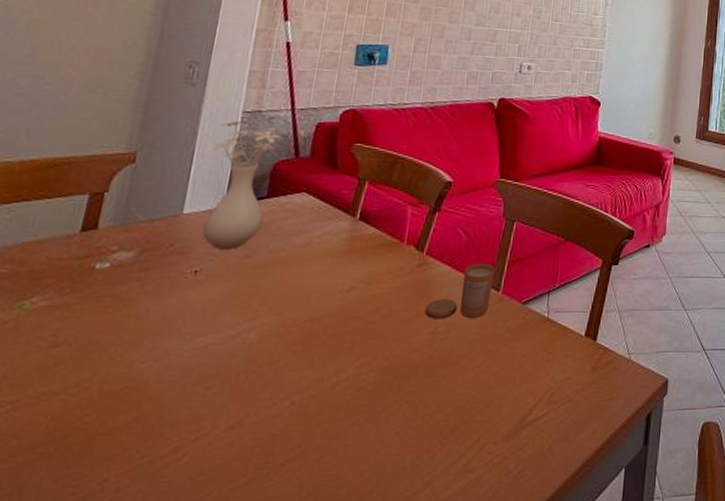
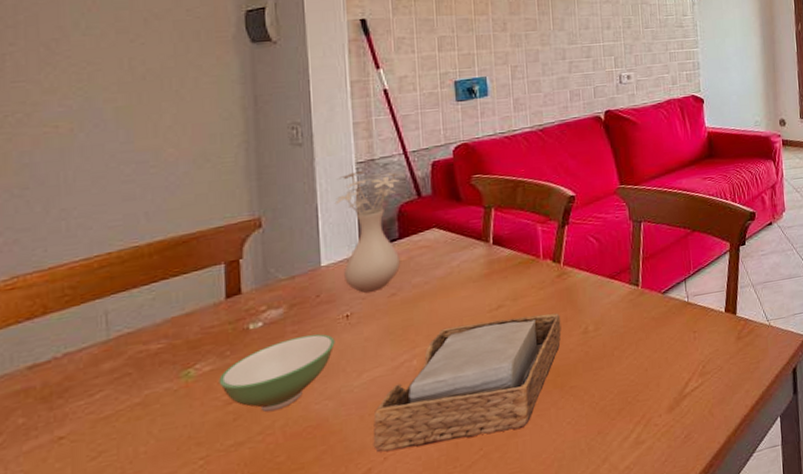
bowl: none [49,285,178,363] -> present [219,334,335,412]
napkin holder: none [187,302,412,432] -> present [373,313,562,453]
candle: present [425,264,495,319] -> none [573,264,632,321]

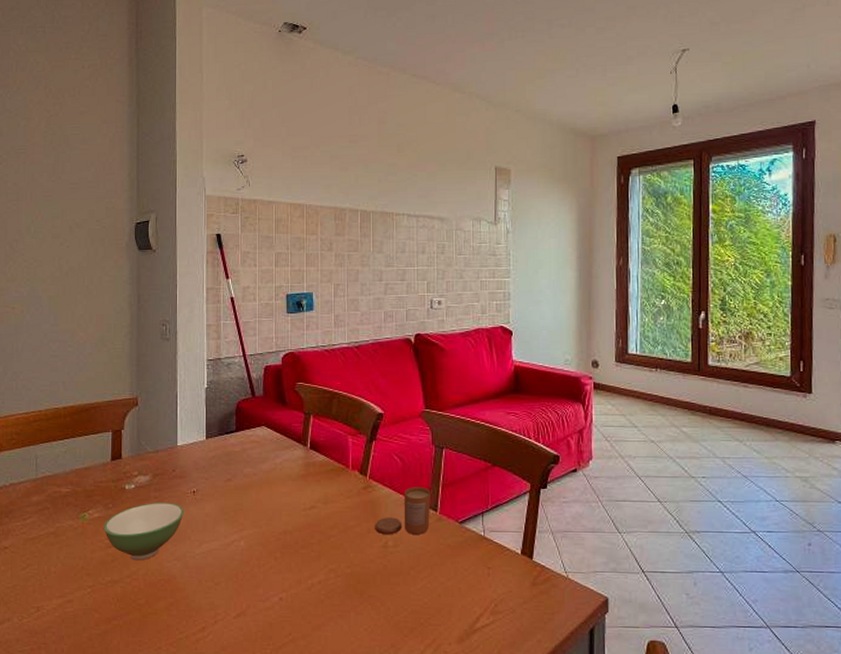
vase: present [334,170,406,293] -> none [189,367,244,474]
napkin holder: present [373,313,562,453] -> none [207,517,364,624]
candle: none [573,264,632,321] -> present [375,487,431,535]

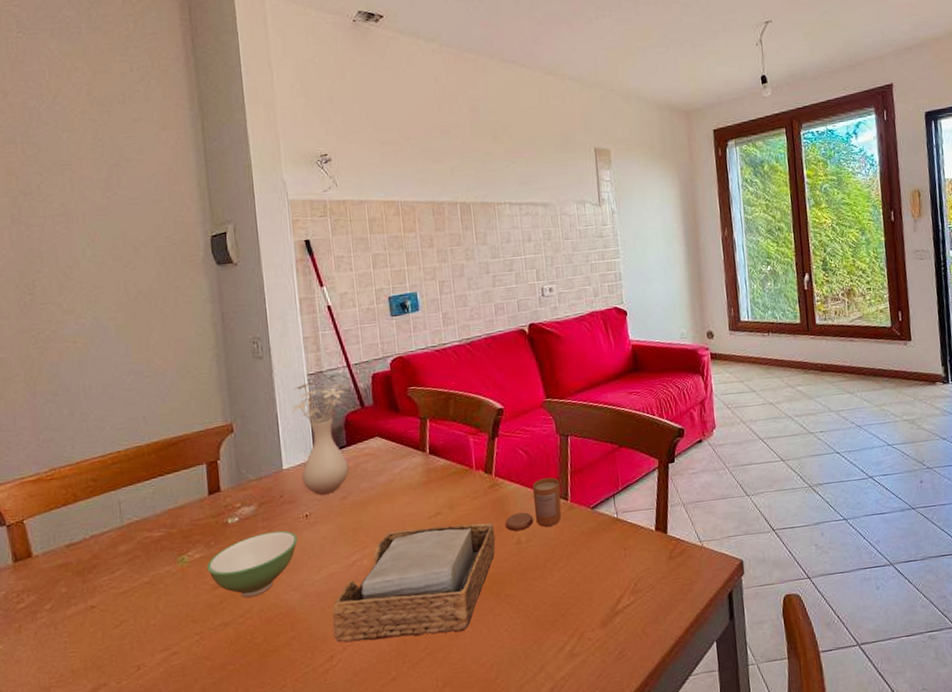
vase: none [189,367,244,474] -> present [291,381,350,495]
napkin holder: none [207,517,364,624] -> present [332,522,496,643]

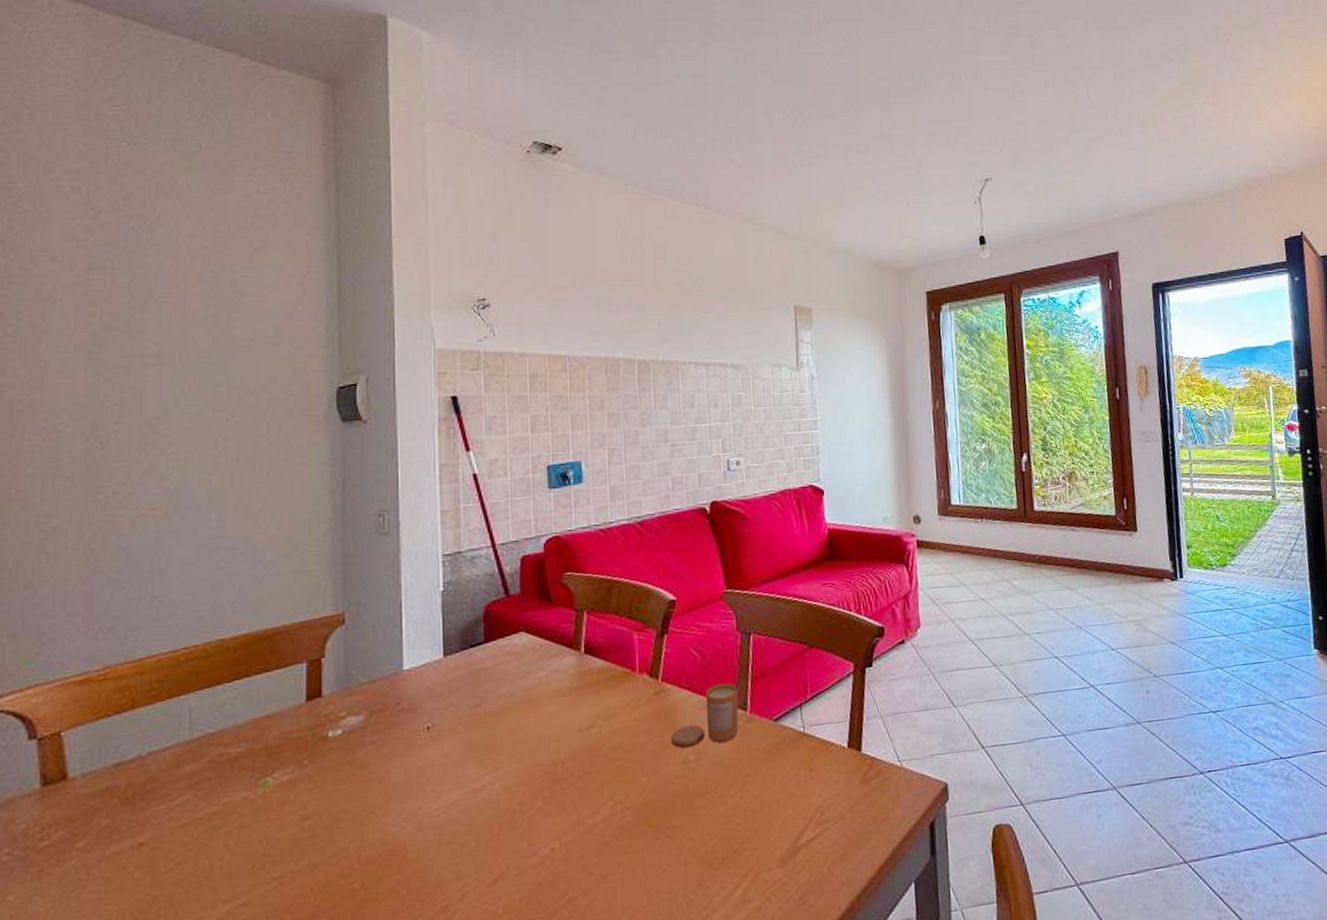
bowl: present [206,530,298,598] -> none [296,746,415,832]
vase: present [291,381,350,495] -> none [419,563,493,702]
napkin holder: present [332,522,496,643] -> none [451,737,658,888]

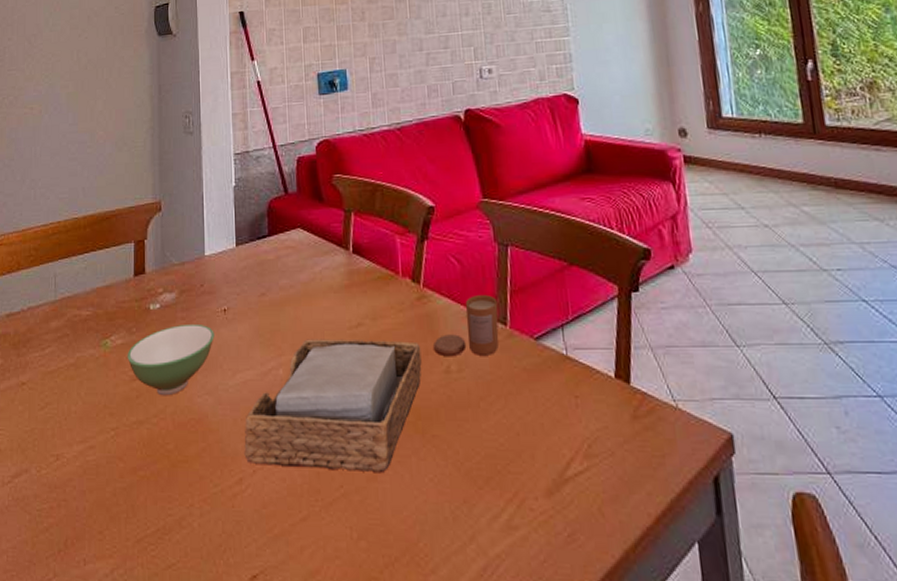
bowl: none [296,746,415,832] -> present [127,323,215,396]
napkin holder: none [451,737,658,888] -> present [244,339,422,474]

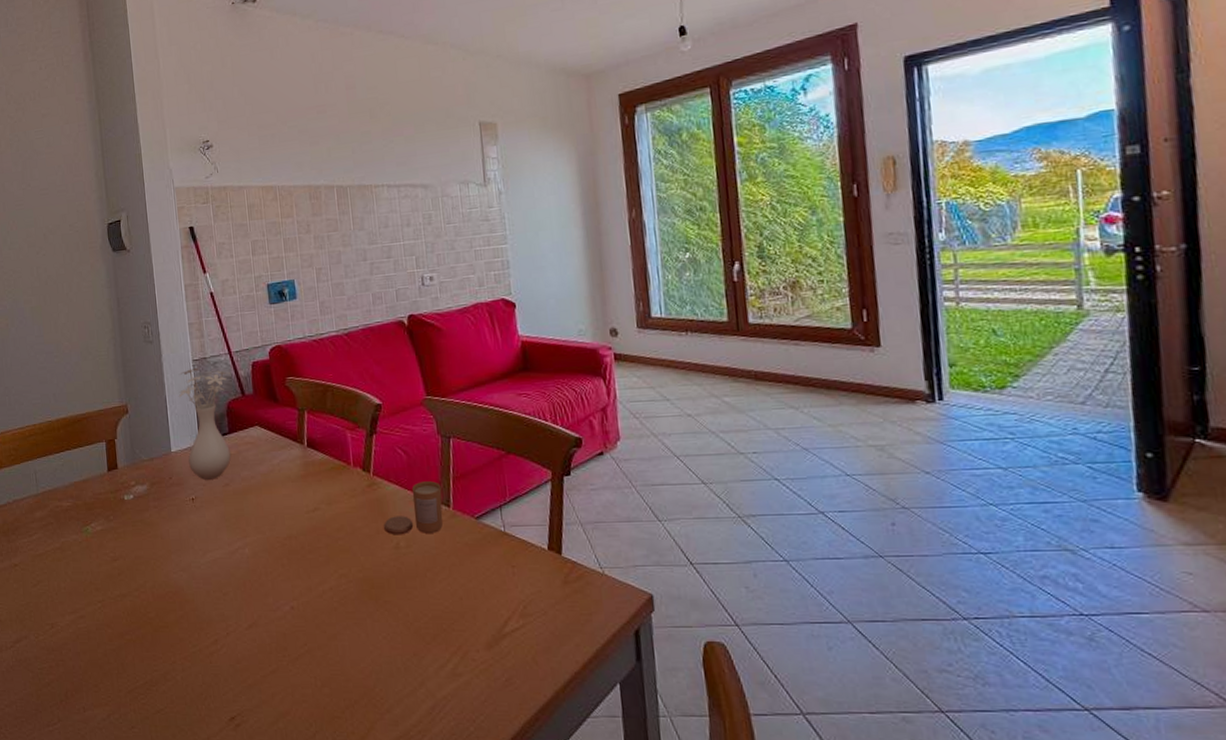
bowl: present [127,323,215,396] -> none [107,511,185,573]
vase: none [216,161,275,288] -> present [178,367,232,480]
napkin holder: present [244,339,422,474] -> none [217,521,374,633]

